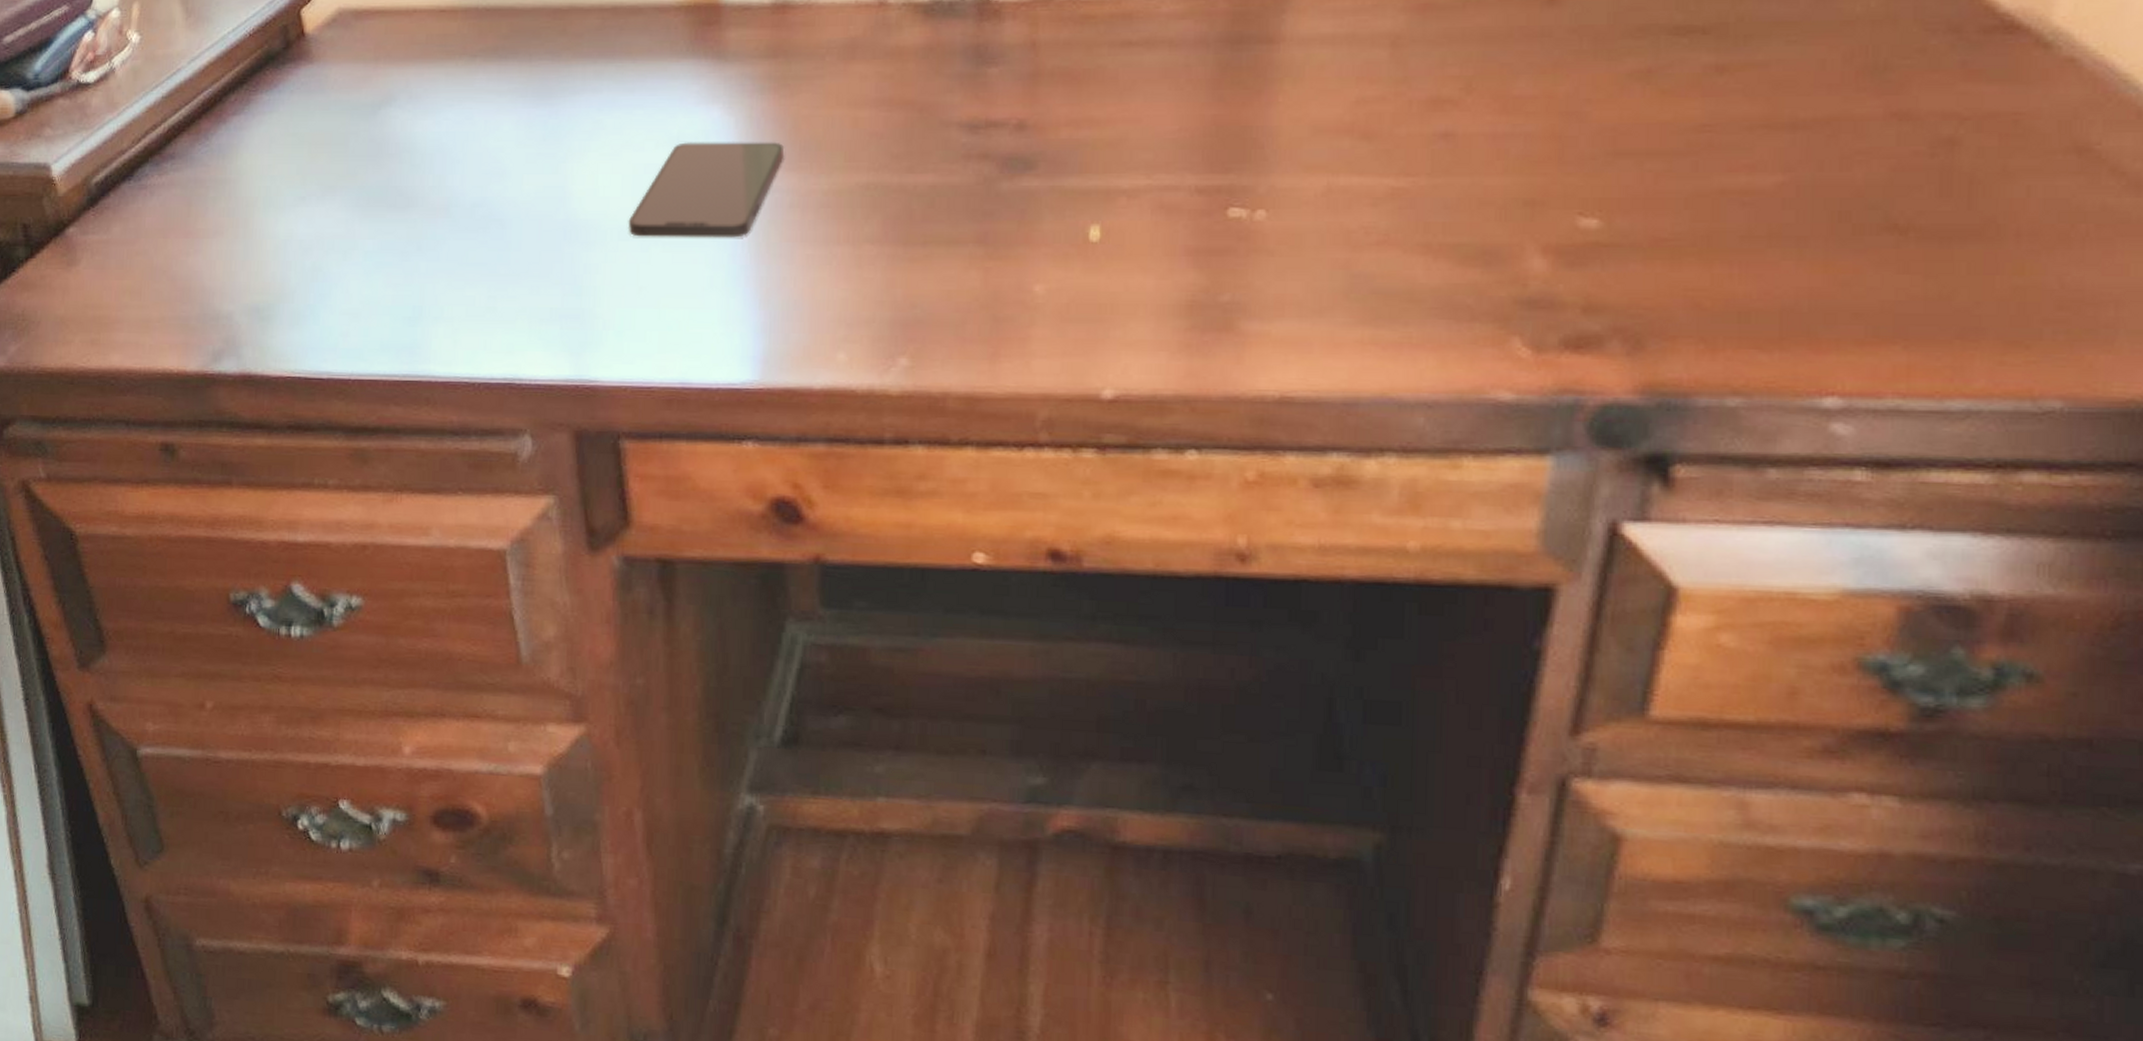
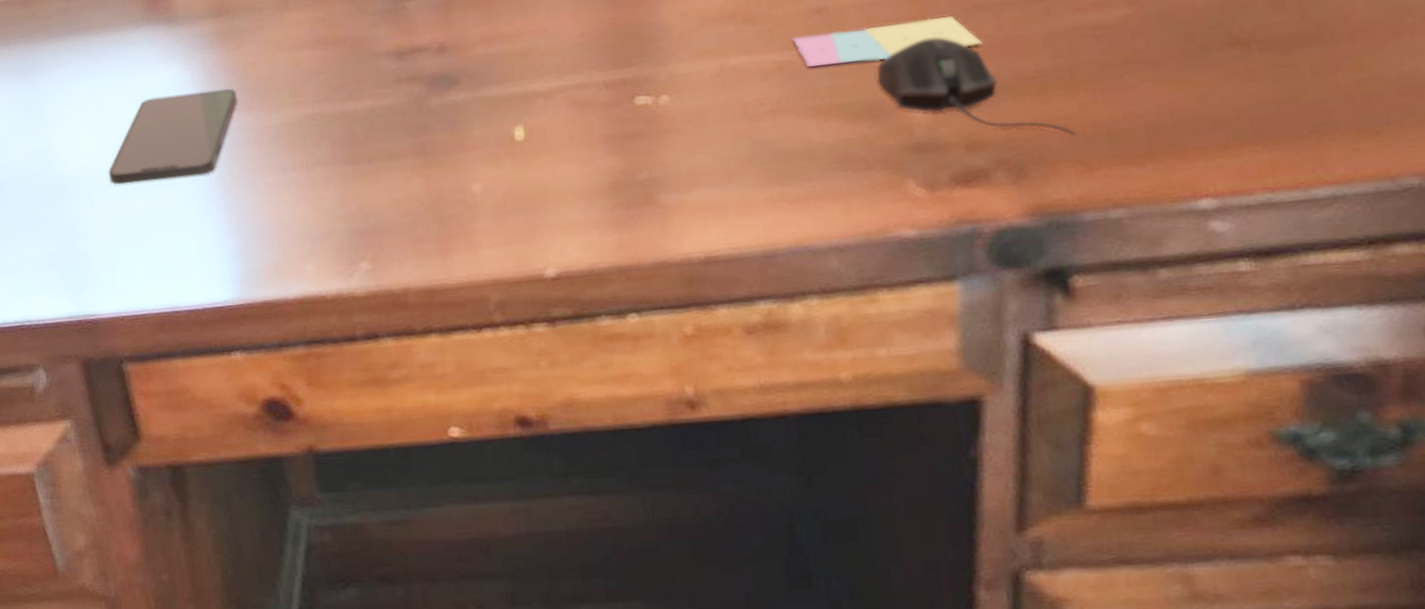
sticky notes: none [1411,159,1619,200] -> present [792,16,983,67]
computer mouse: none [1498,182,1704,311] -> present [876,37,1076,137]

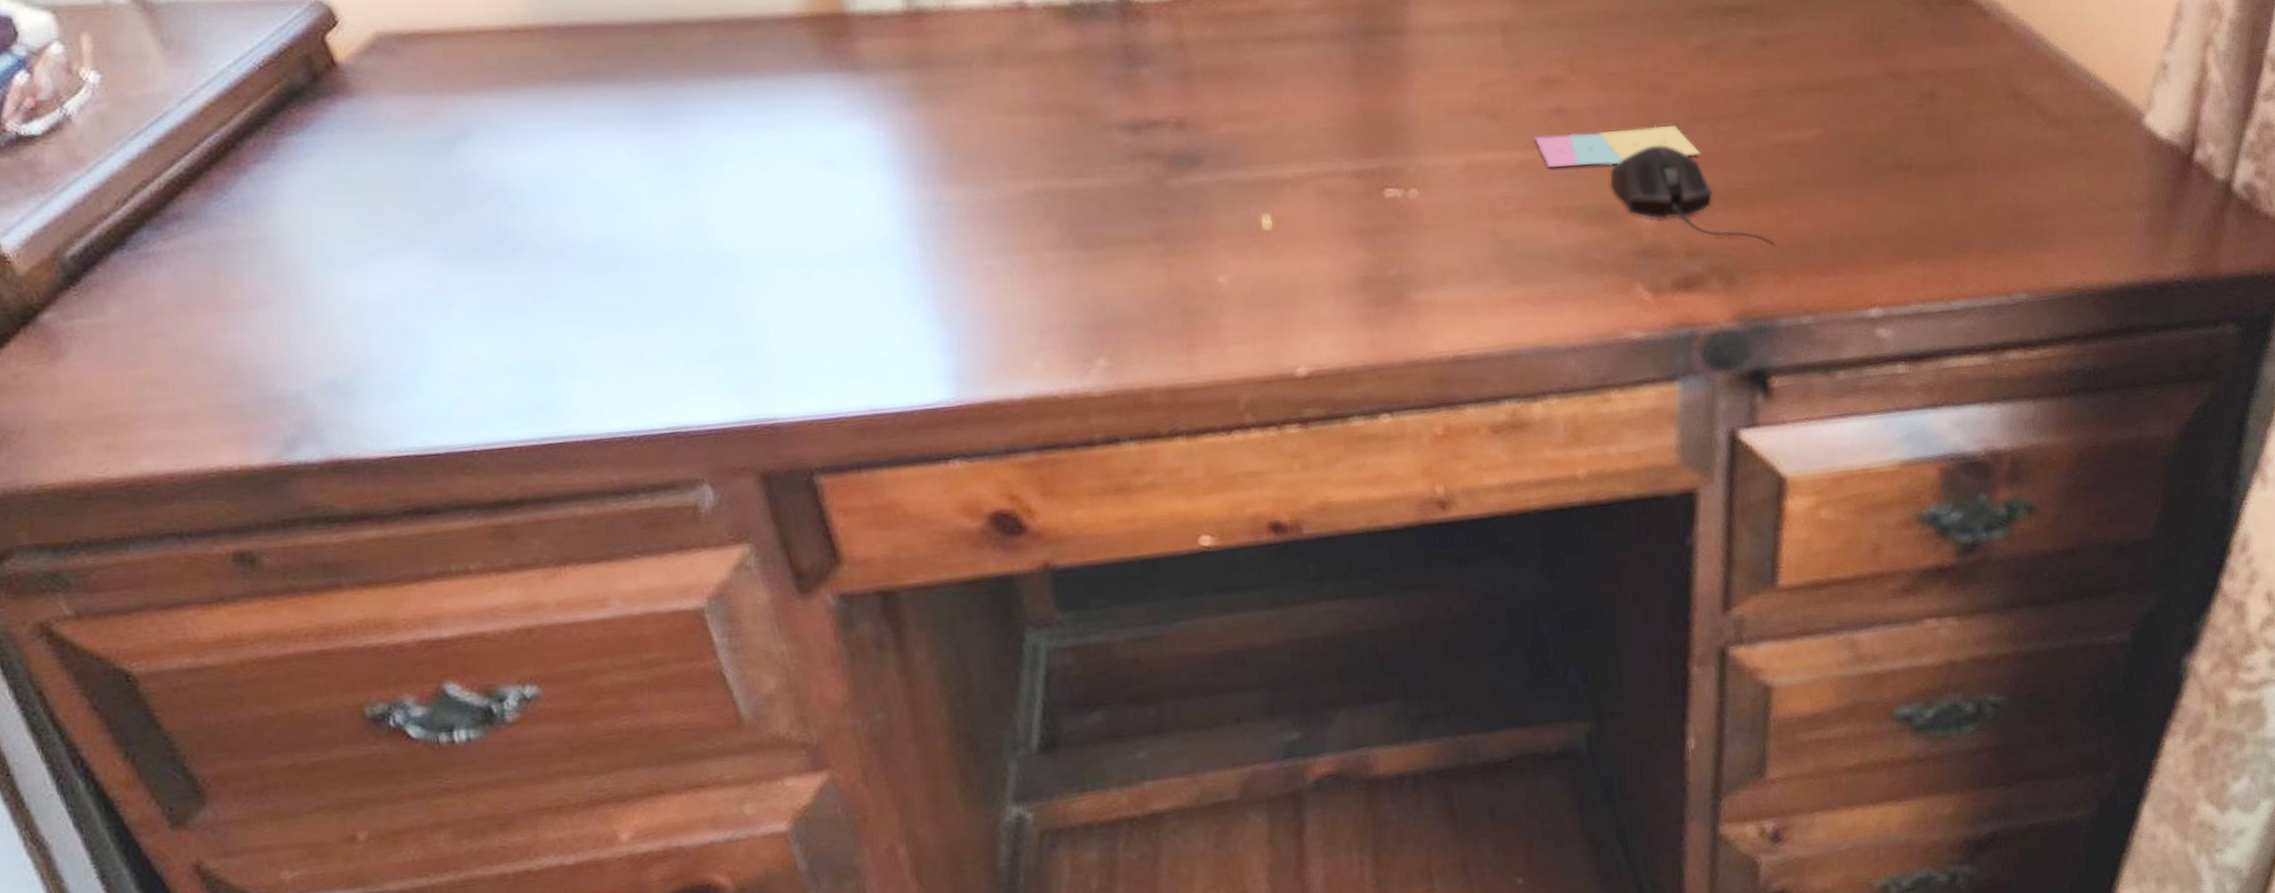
phone: present [108,88,238,185] -> none [782,154,945,264]

